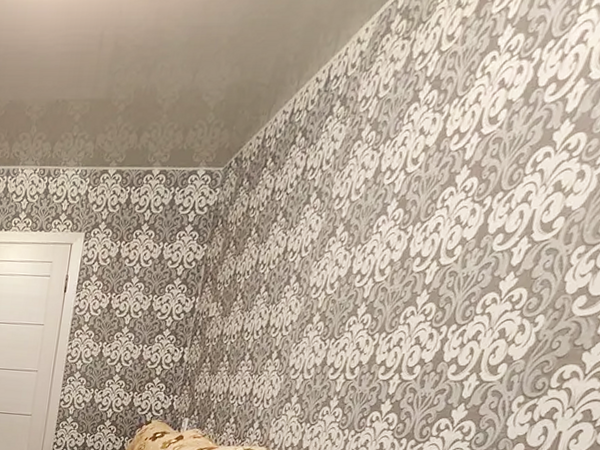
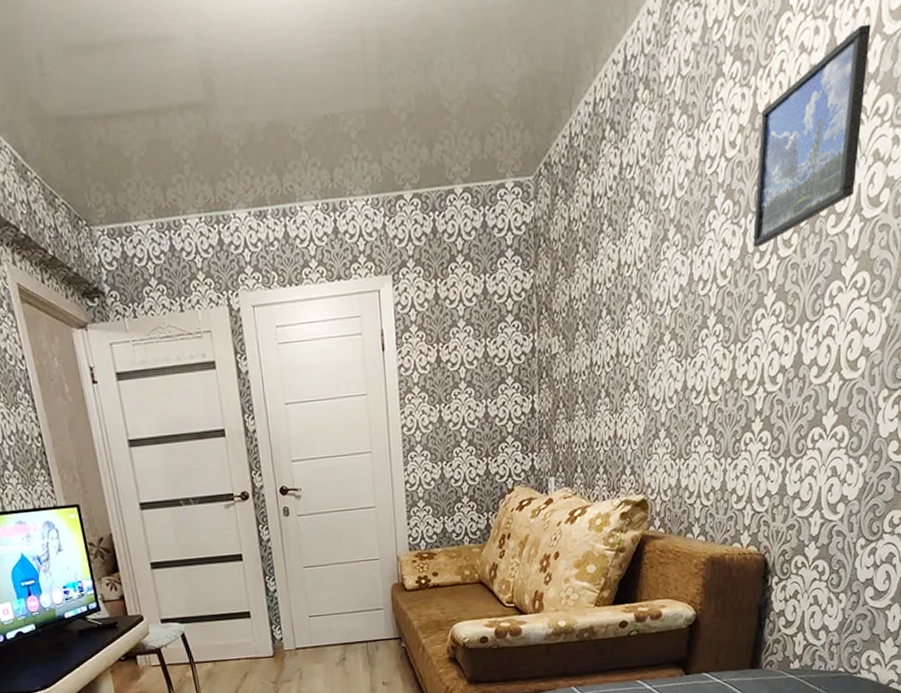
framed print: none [415,68,578,252] -> present [753,24,871,247]

